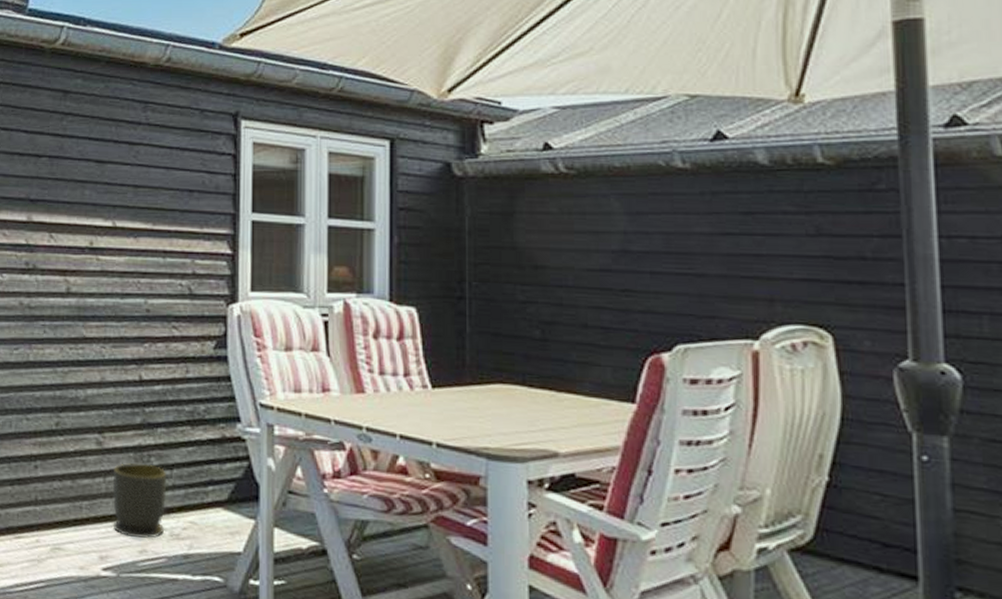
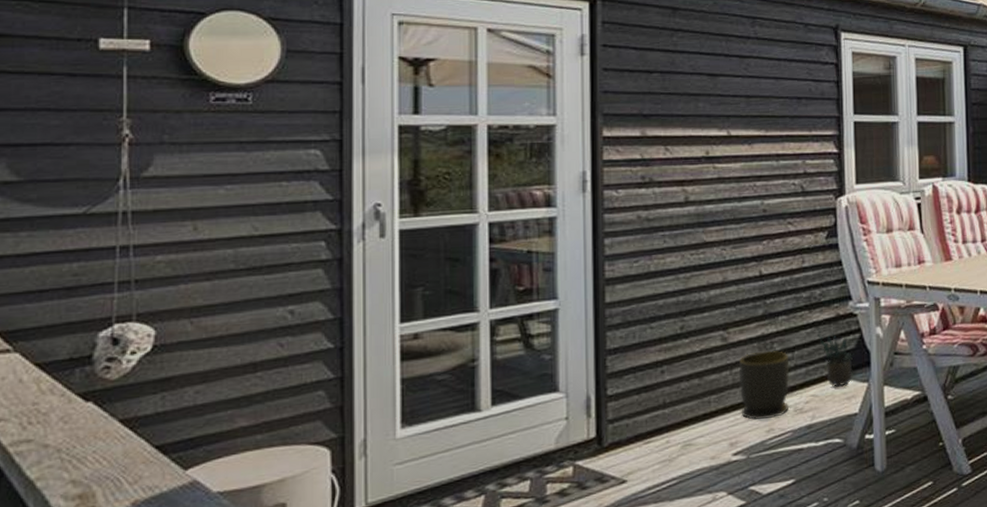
potted plant: none [200,448,246,519] -> present [817,328,858,387]

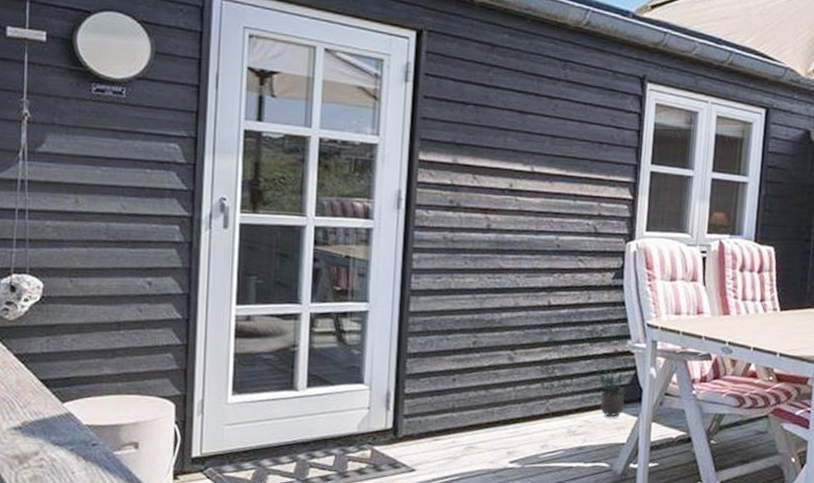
planter pot: present [739,350,790,420] -> none [520,375,567,435]

